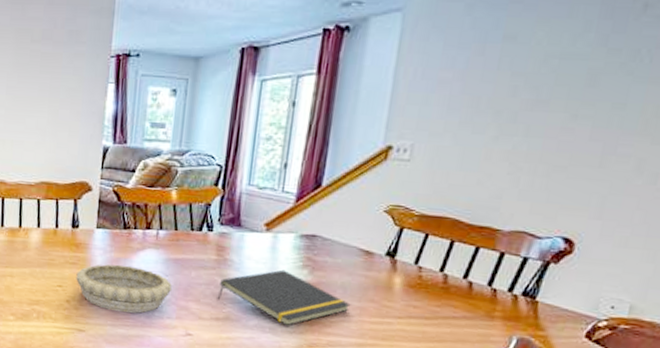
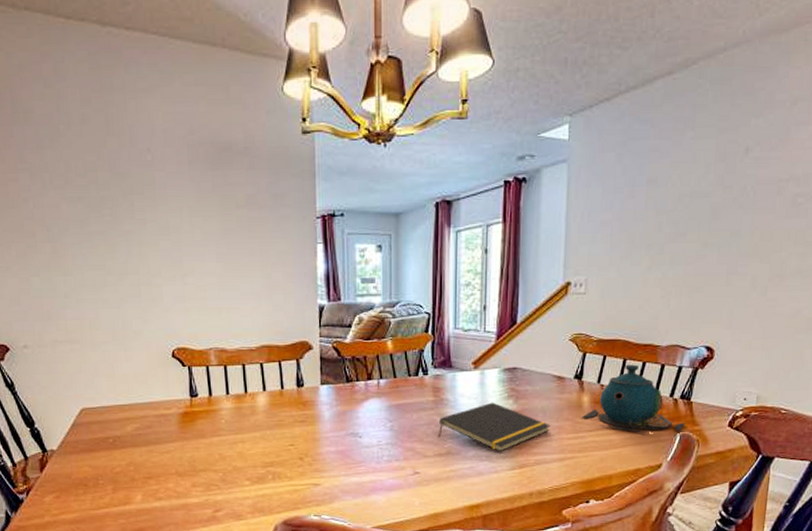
decorative bowl: present [76,264,173,313] -> none [306,416,398,462]
teapot: none [389,247,527,335] -> present [581,364,686,434]

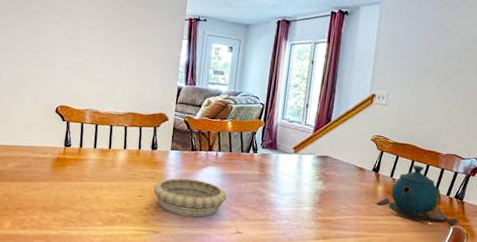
decorative bowl: none [306,416,398,462] -> present [153,178,227,217]
notepad: present [438,402,551,452] -> none [259,181,351,224]

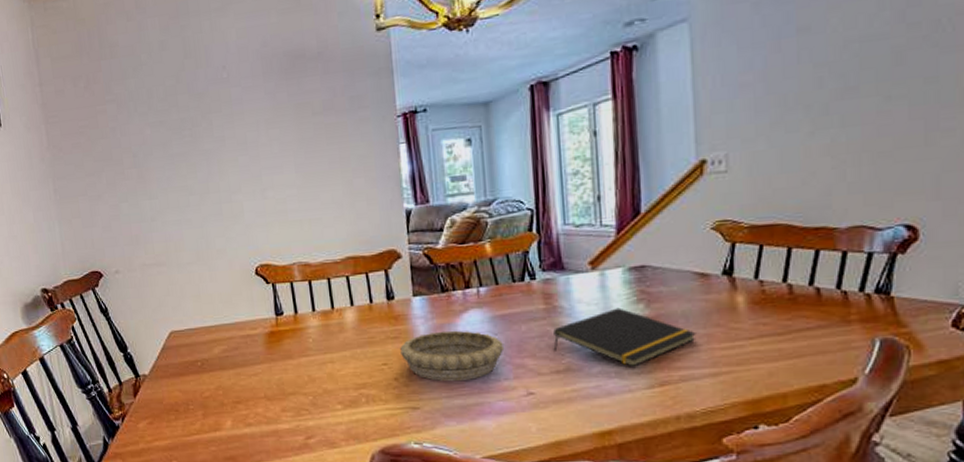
notepad: none [259,181,351,224] -> present [553,307,696,367]
teapot: present [375,165,458,226] -> none [736,253,887,340]

